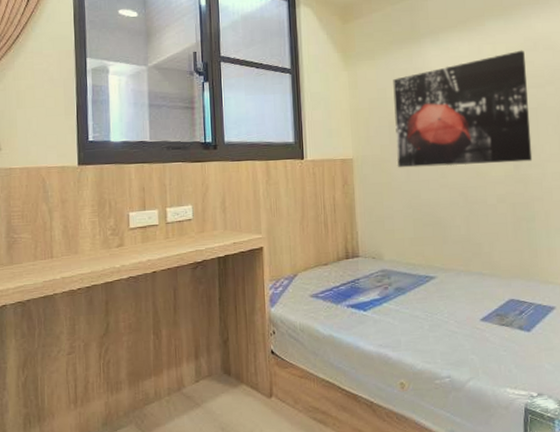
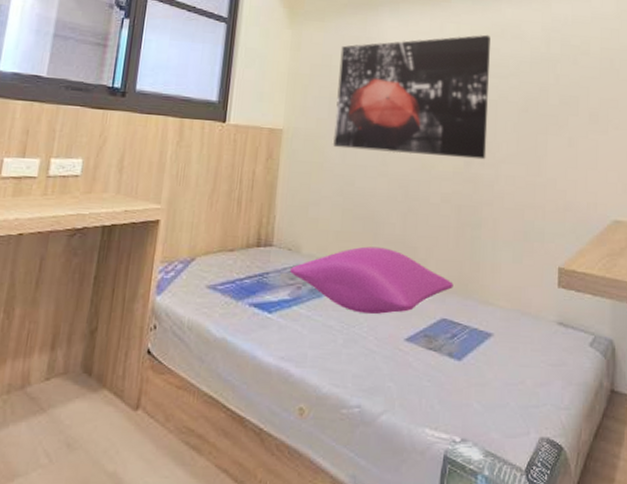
cushion: none [376,247,517,303] -> present [289,246,454,314]

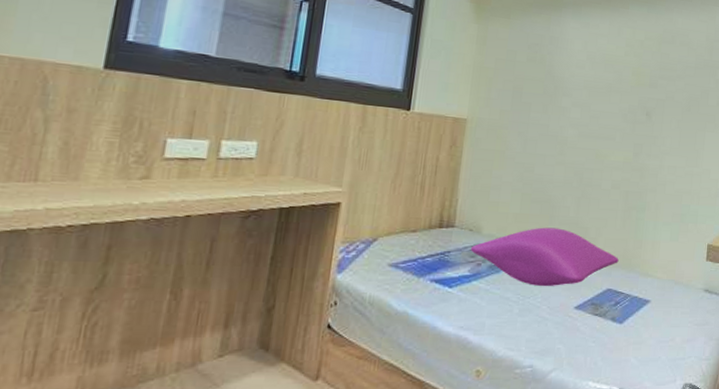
wall art: present [333,34,490,160] -> none [515,40,662,152]

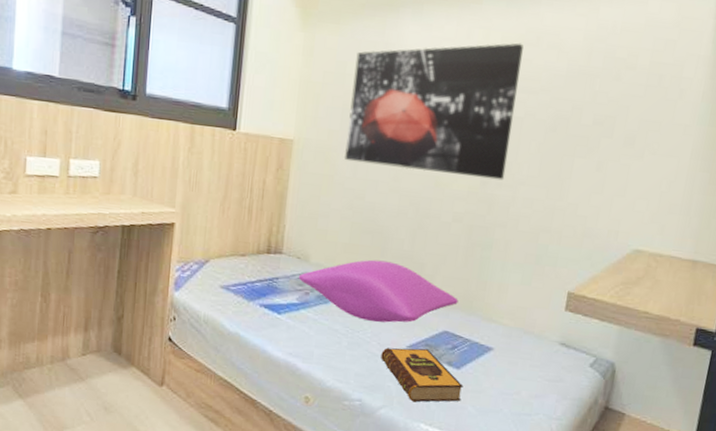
wall art: none [515,40,662,152] -> present [345,42,524,181]
hardback book: none [550,307,626,361] -> present [381,347,464,402]

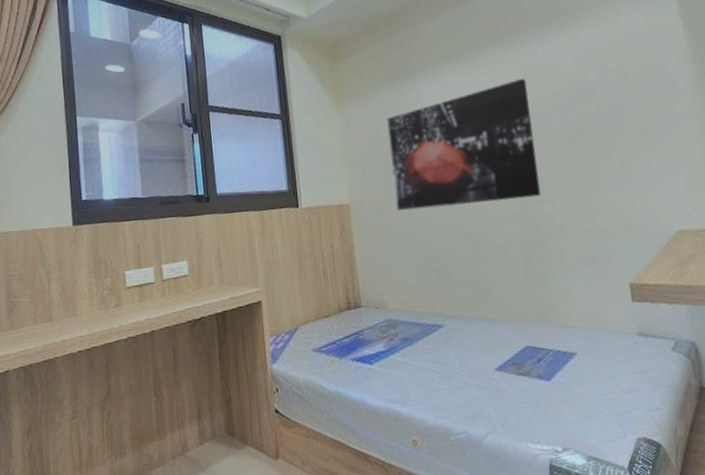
cushion: present [298,259,459,323] -> none [380,292,532,353]
hardback book: present [381,347,464,402] -> none [473,367,561,423]

